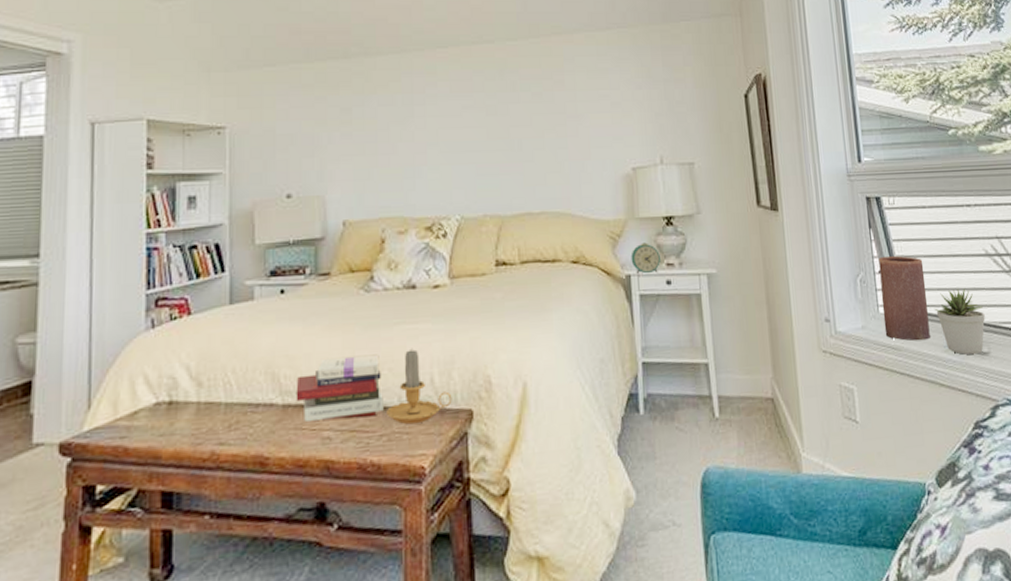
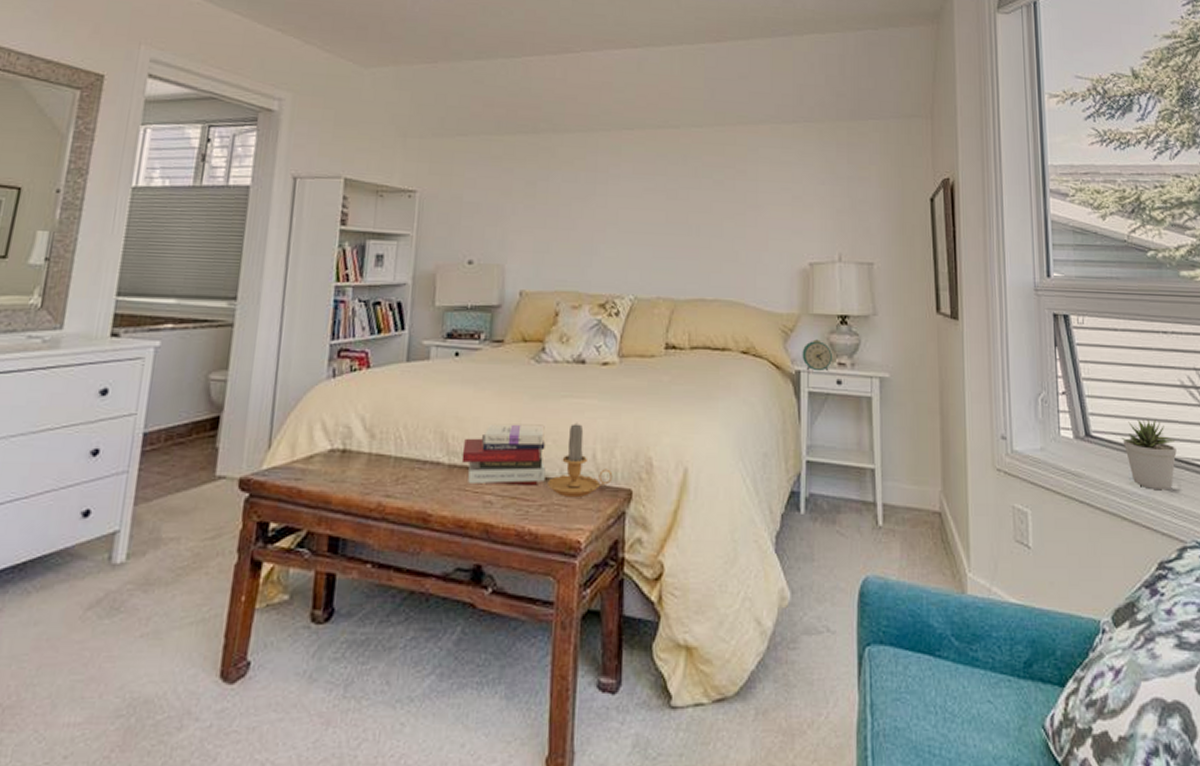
candle: present [878,255,932,342] -> none [1063,377,1116,470]

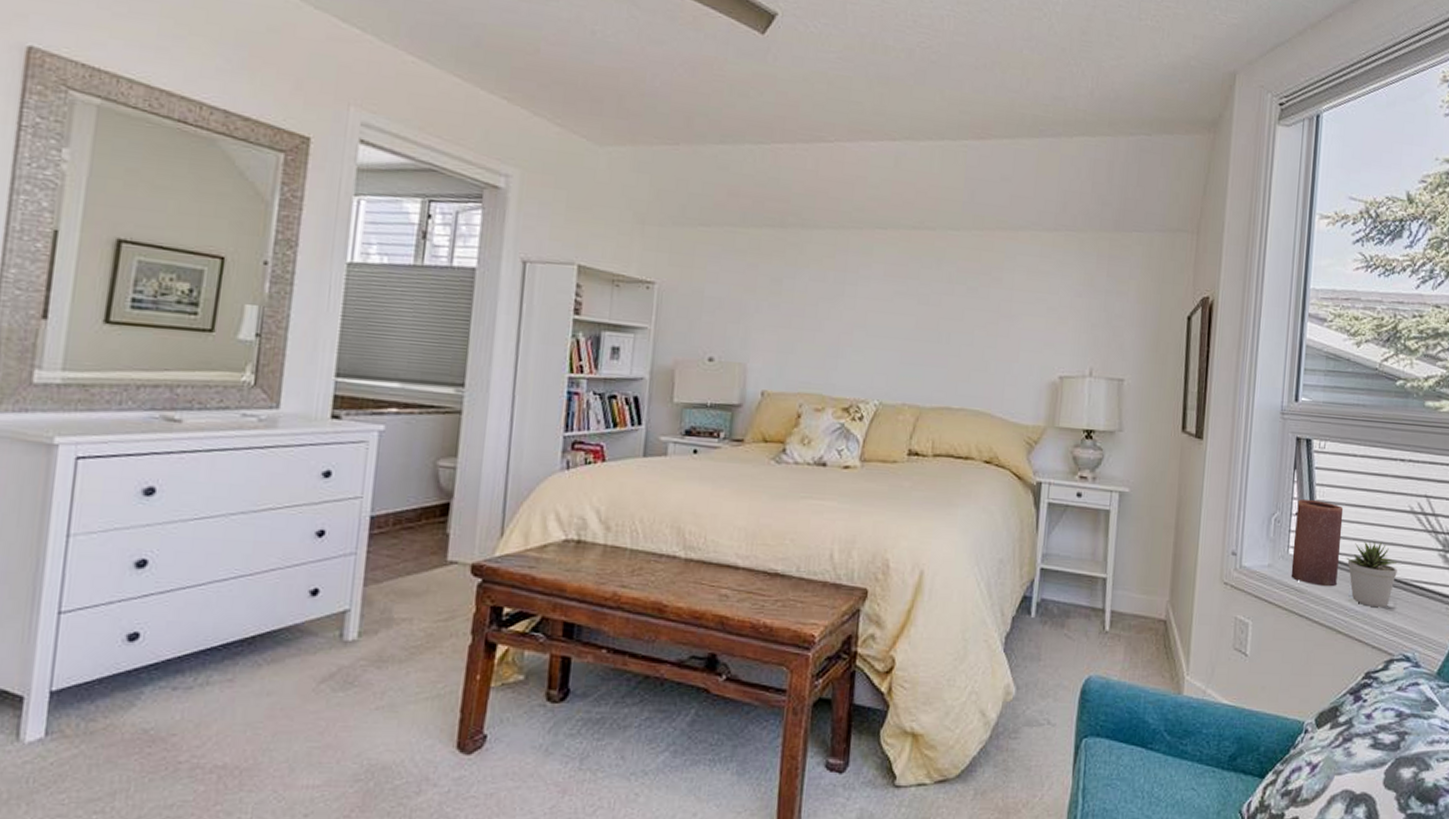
books: present [461,423,546,486] -> none [698,521,783,582]
candle: present [548,422,613,498] -> none [784,523,849,595]
alarm clock: present [802,339,832,372] -> none [1044,452,1075,484]
candle: none [1063,377,1116,470] -> present [1291,499,1344,587]

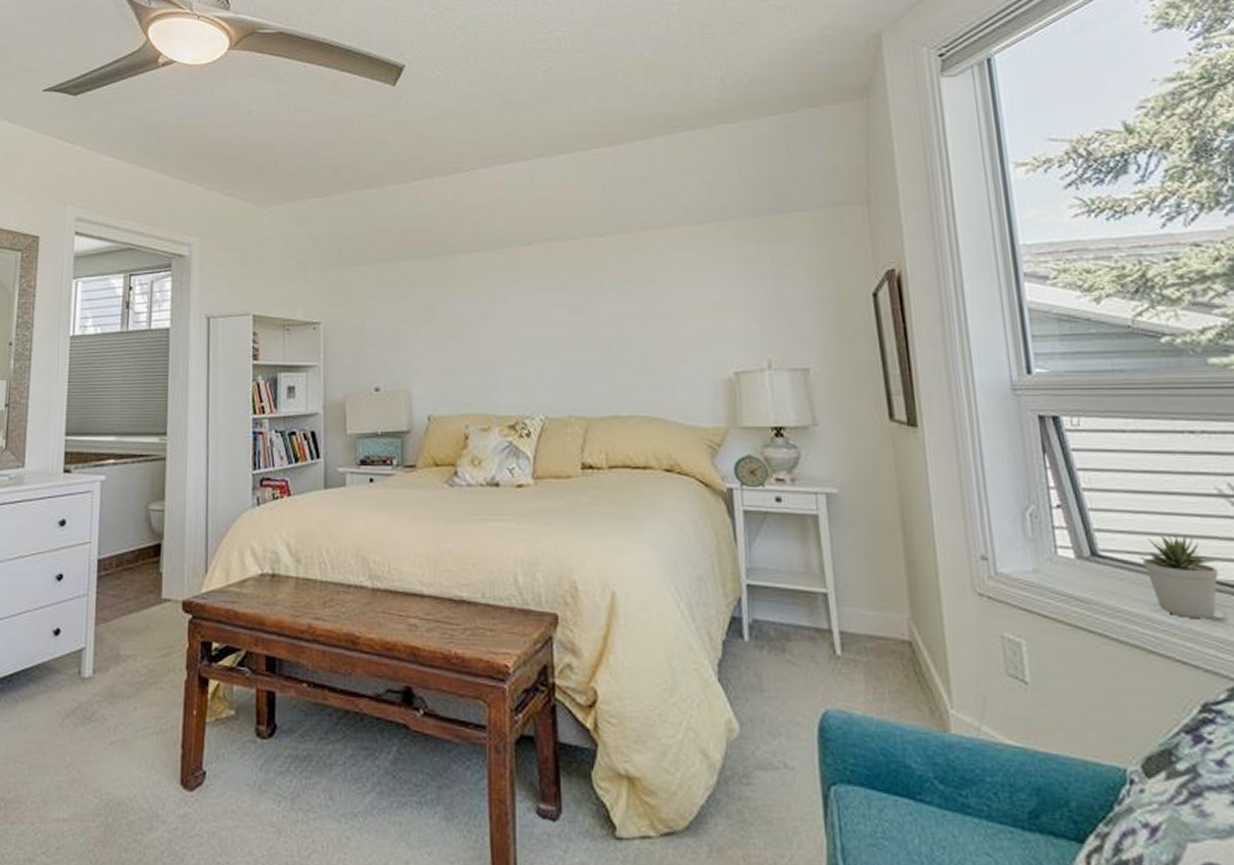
alarm clock: none [1044,452,1075,484] -> present [733,454,768,489]
candle: present [1291,499,1344,587] -> none [1056,487,1135,595]

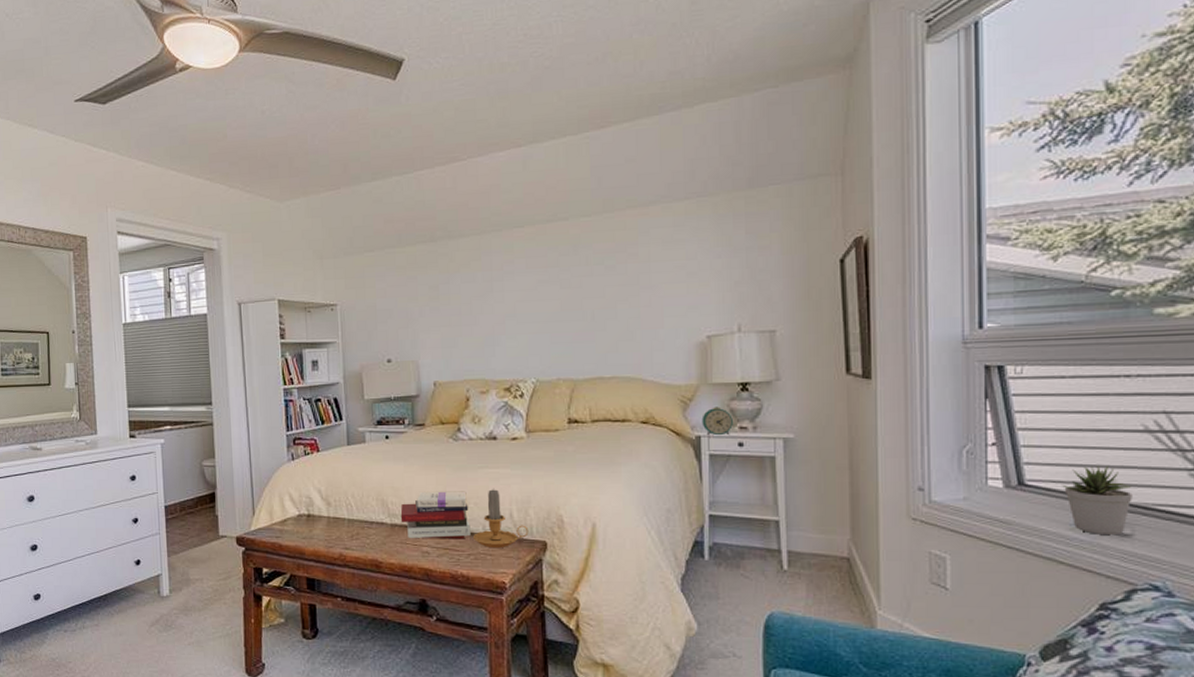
books: none [384,548,468,609] -> present [400,491,471,539]
candle: none [471,545,537,622] -> present [473,488,529,549]

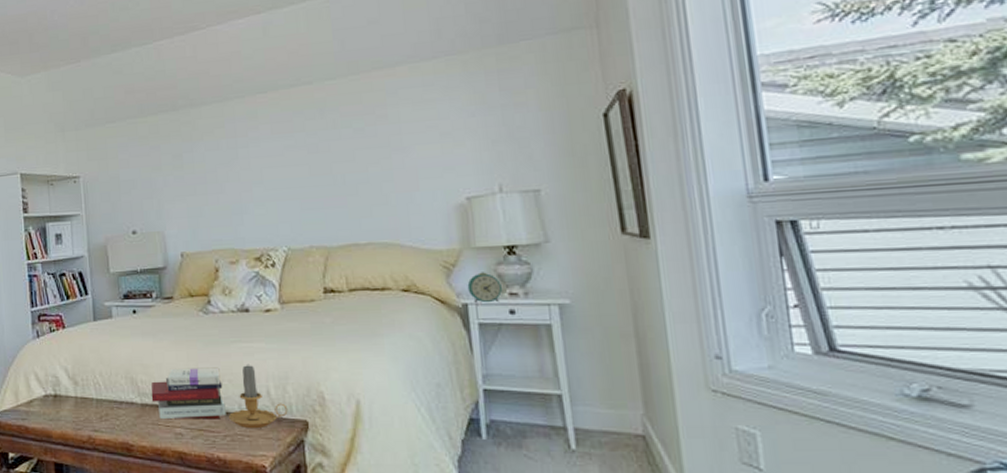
potted plant: present [1061,466,1132,536] -> none [879,328,966,407]

